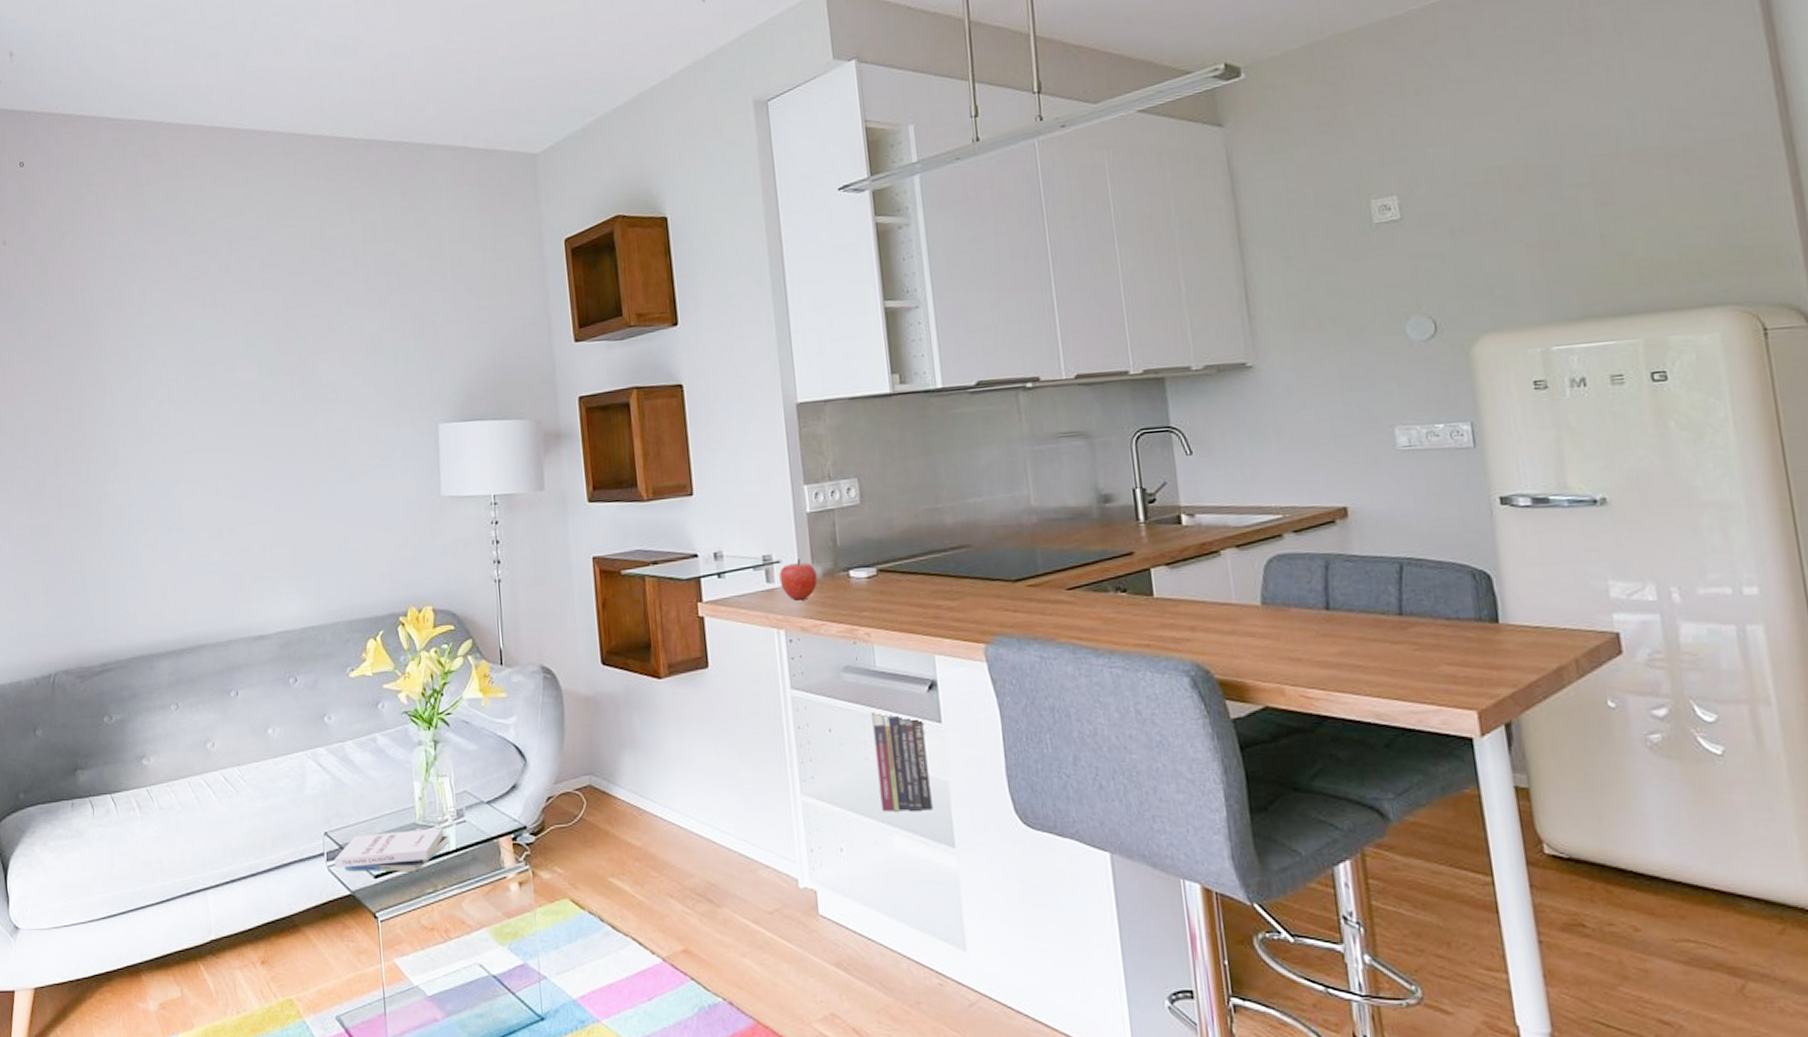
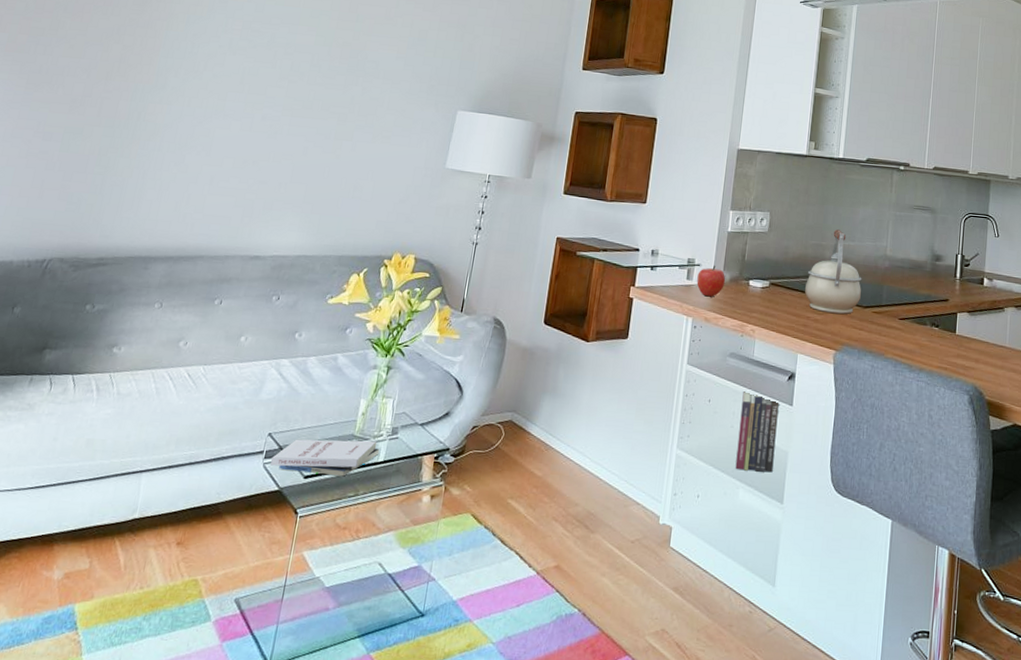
kettle: none [925,484,1007,597] -> present [804,229,862,315]

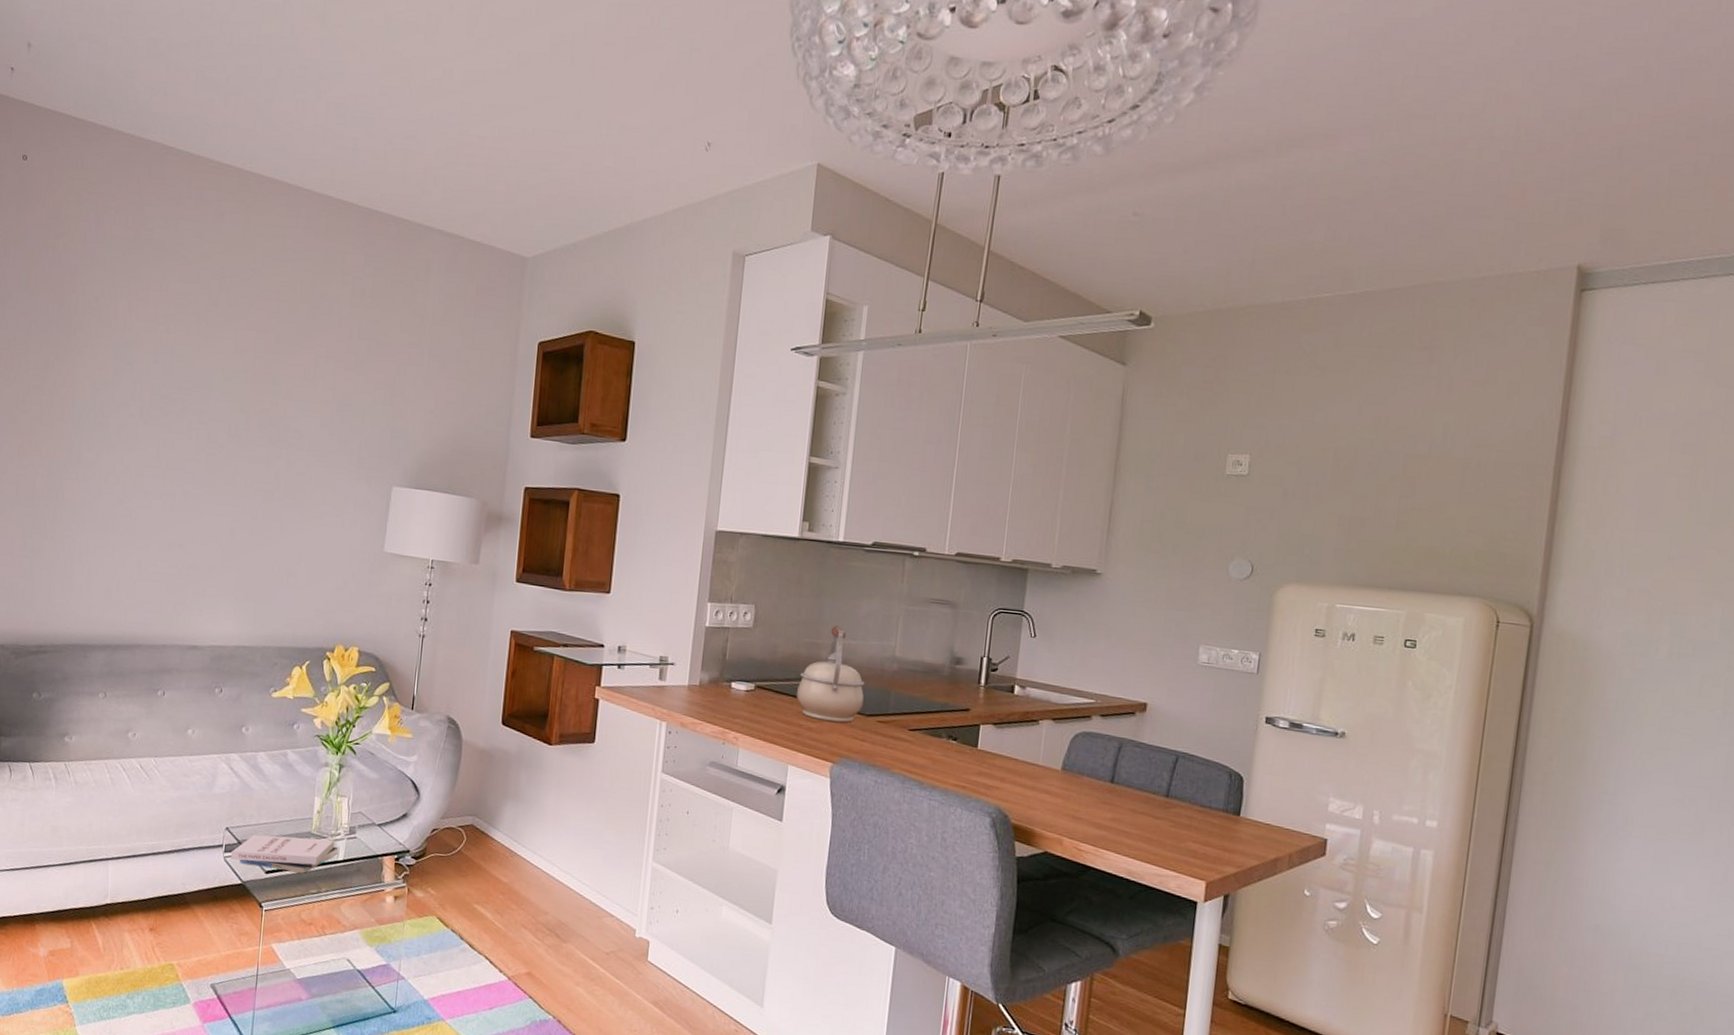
fruit: present [696,265,726,297] -> none [670,664,704,700]
books: present [735,391,779,473] -> none [718,804,767,891]

